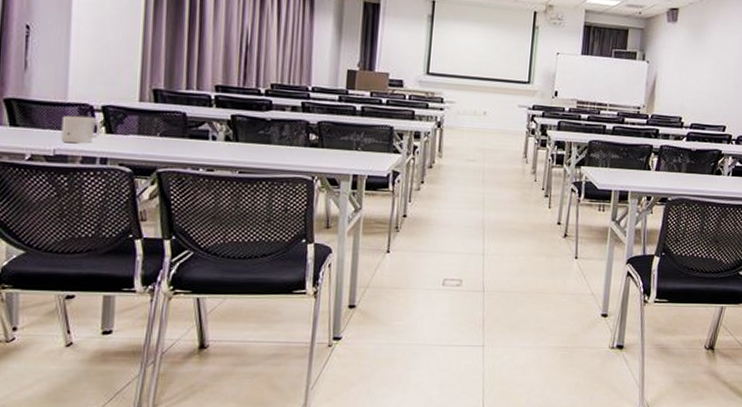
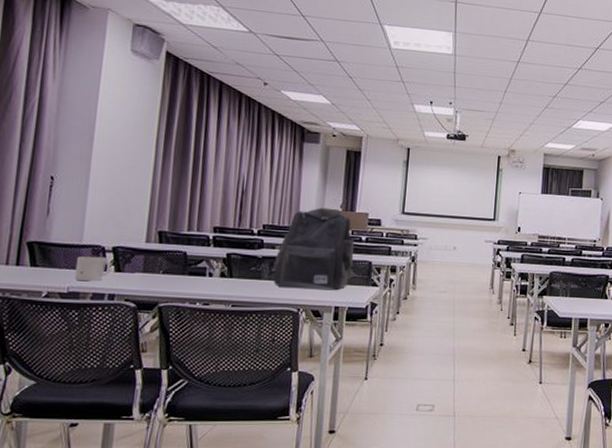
backpack: none [284,65,375,158] -> present [273,207,355,291]

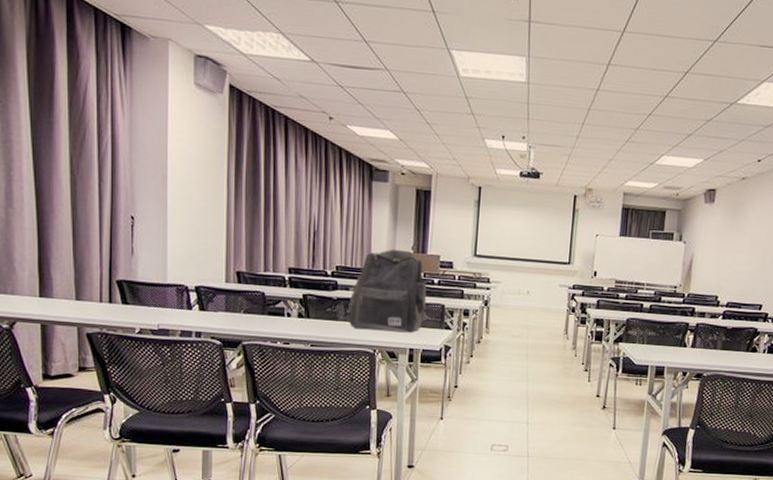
mug: present [74,256,112,282] -> none [163,294,196,320]

